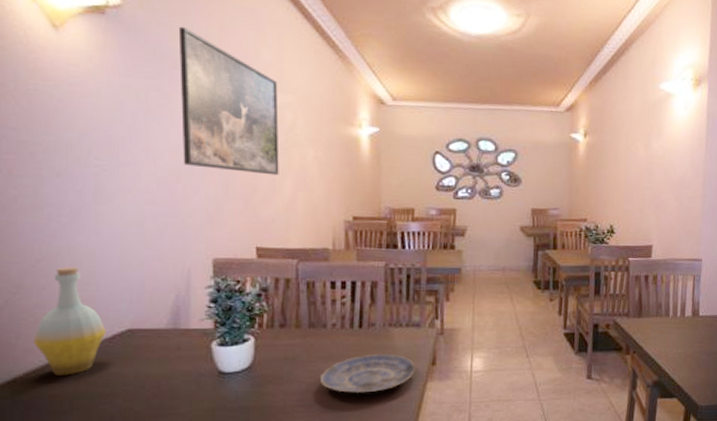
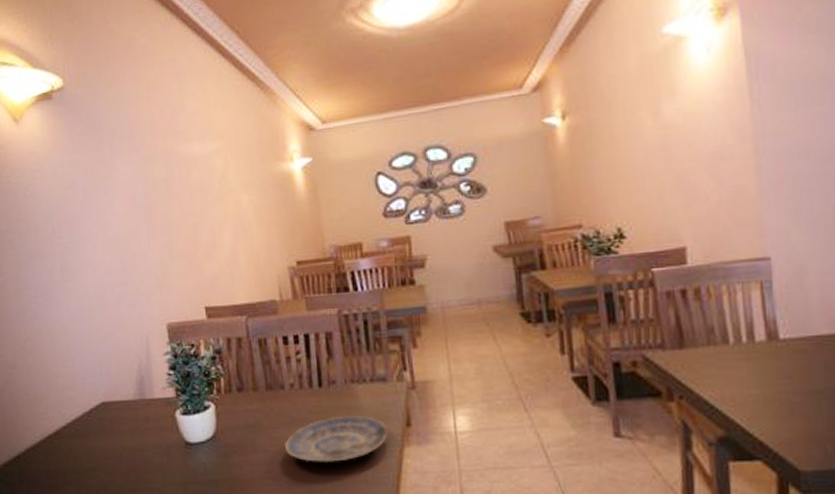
bottle: present [33,267,106,376] -> none [29,345,85,451]
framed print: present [178,26,279,176] -> none [111,93,217,232]

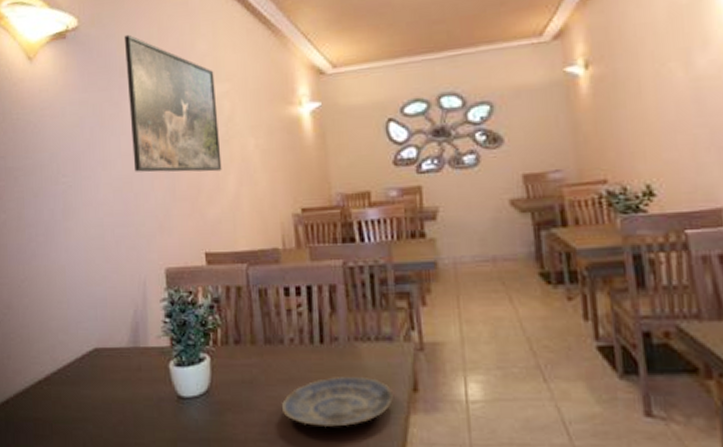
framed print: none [111,93,217,232] -> present [124,34,222,173]

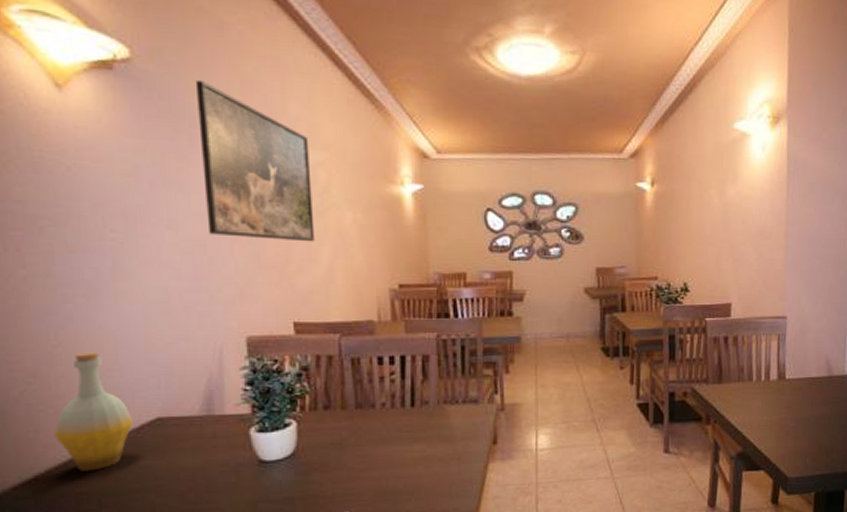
bottle: none [20,286,77,398] -> present [53,352,133,471]
plate: present [281,377,393,427] -> none [370,435,475,478]

